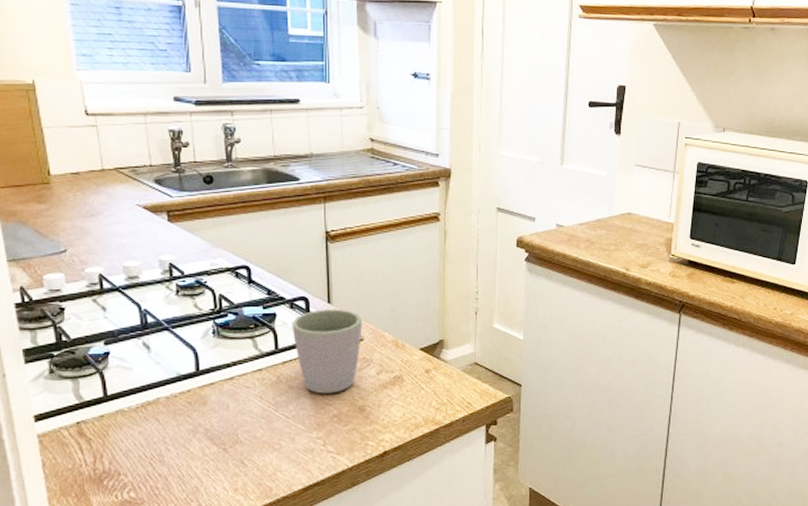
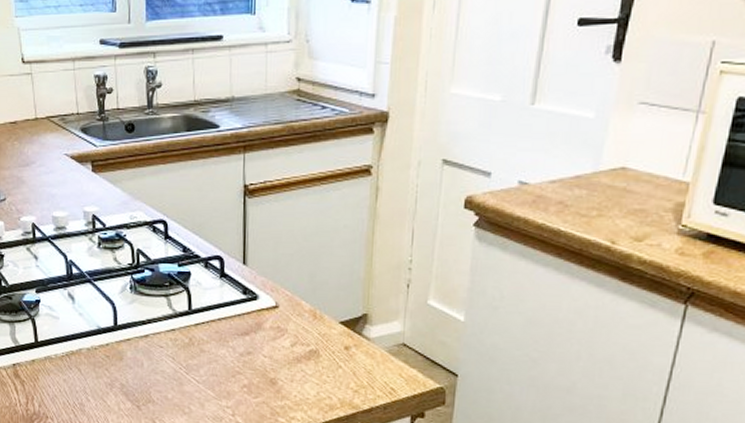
mug: present [292,309,362,394] -> none [205,270,278,362]

